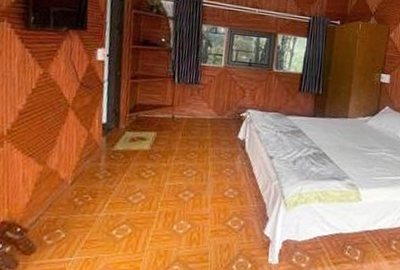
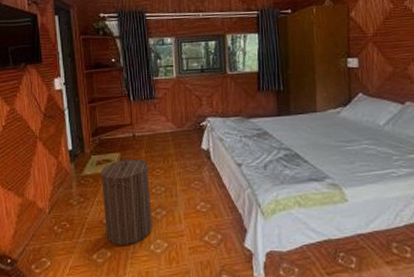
laundry hamper: none [129,137,183,224] -> present [101,157,153,246]

